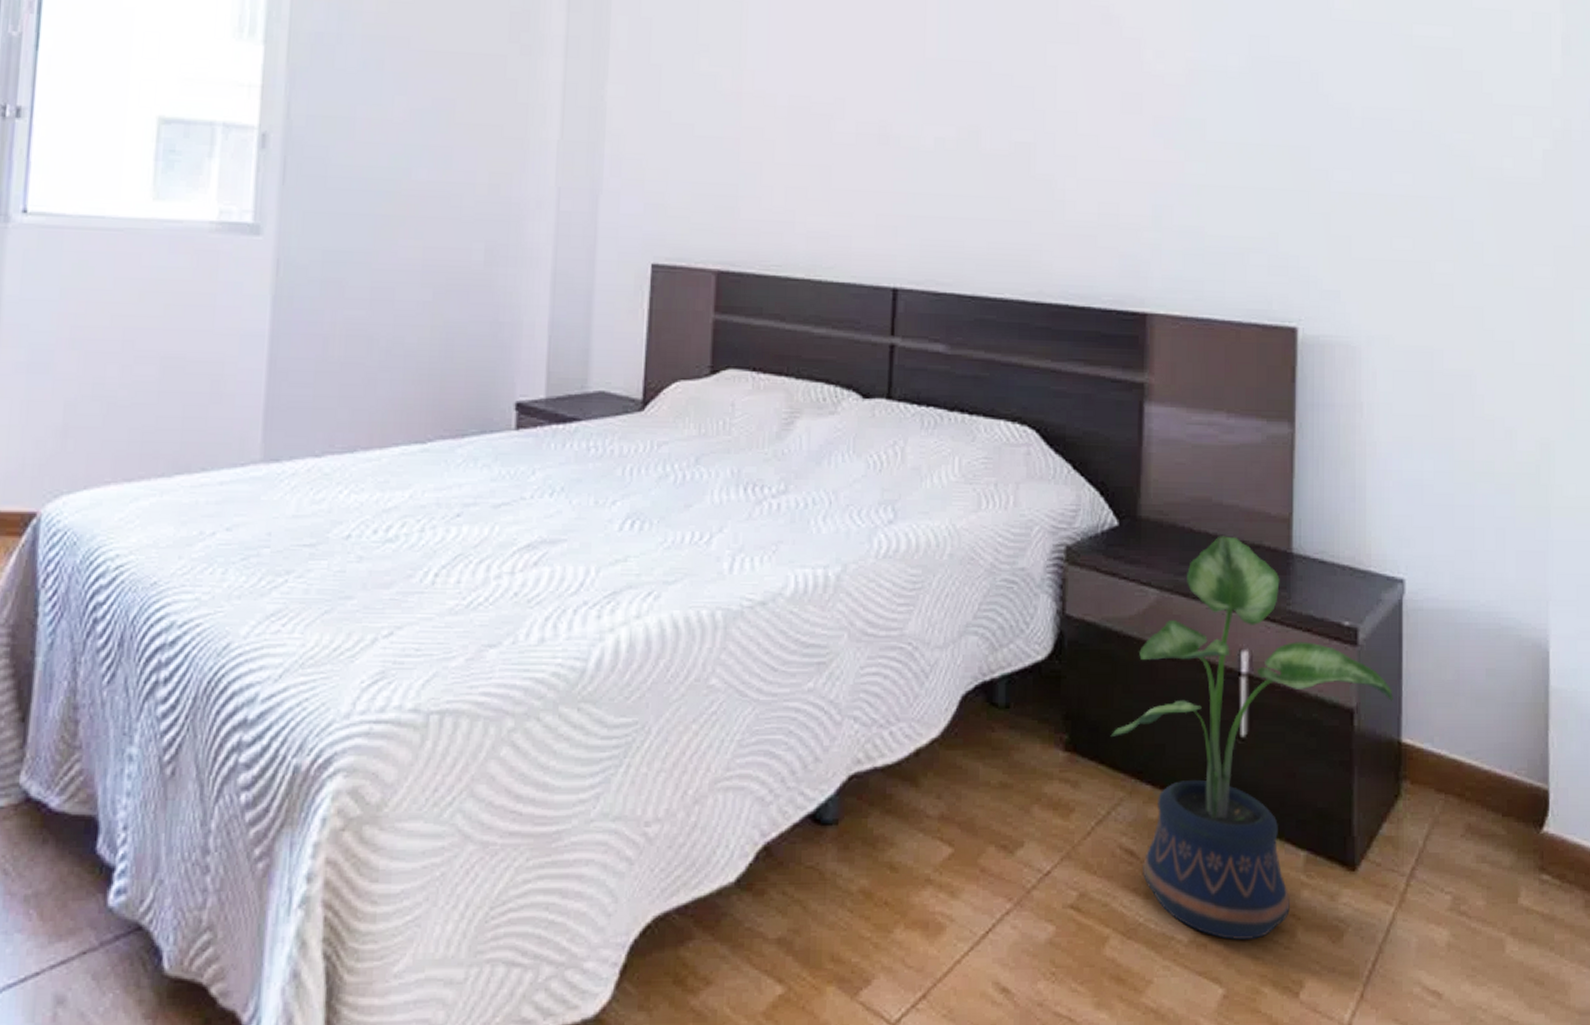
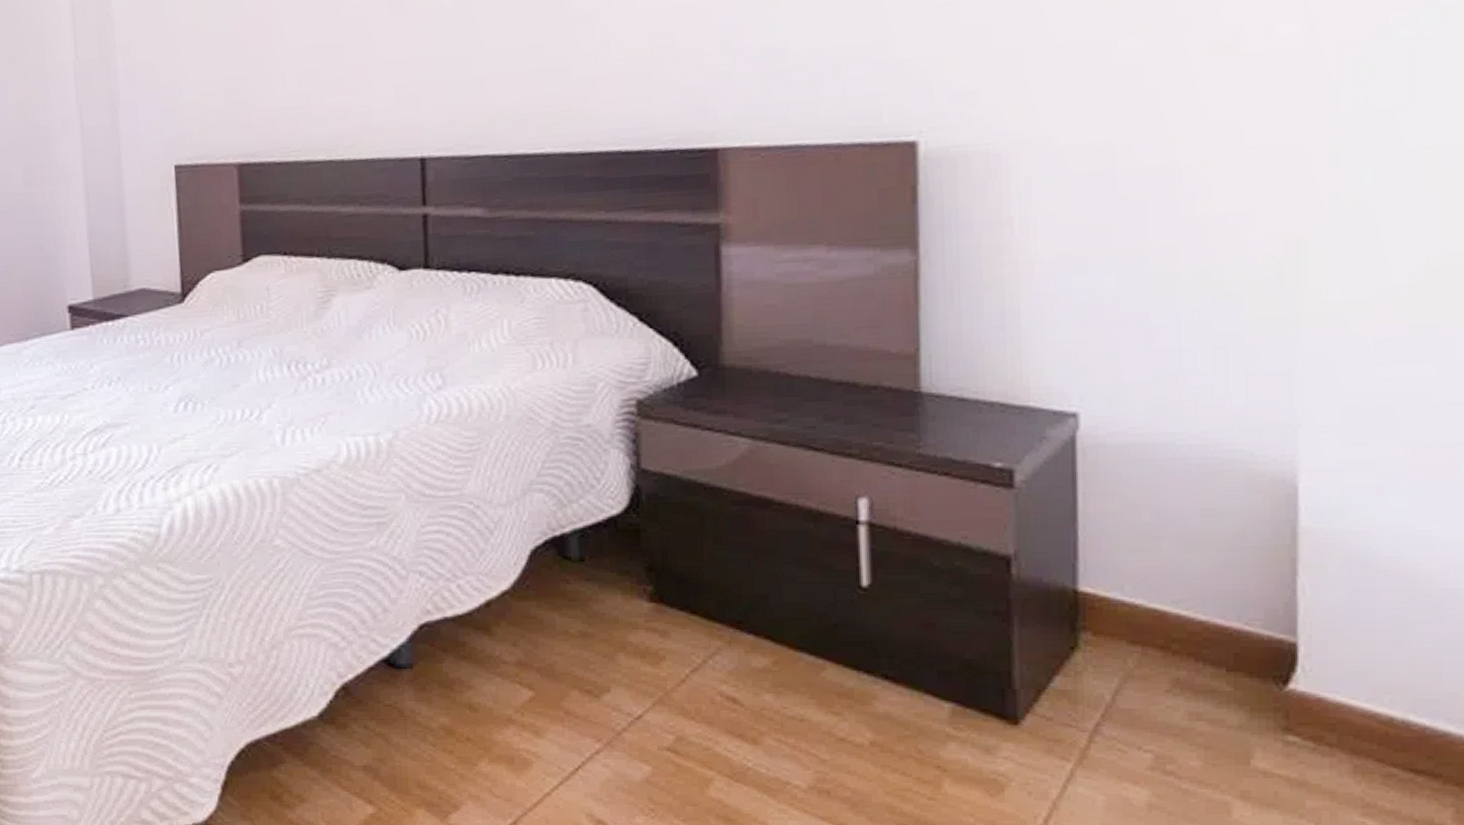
potted plant: present [1110,536,1393,940] -> none [702,378,1066,788]

